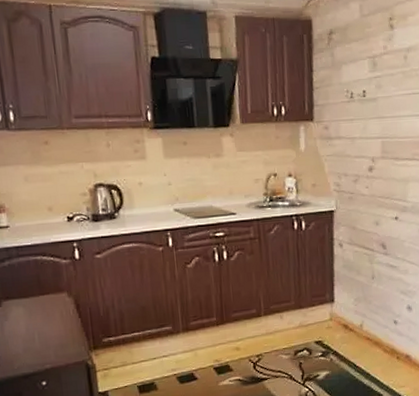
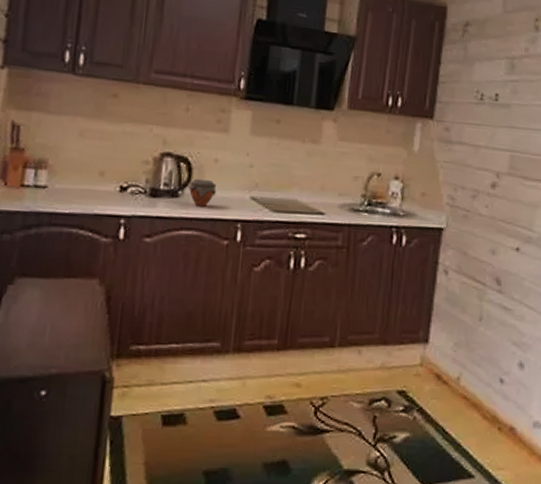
jar: none [122,200,146,223] -> present [188,178,217,207]

